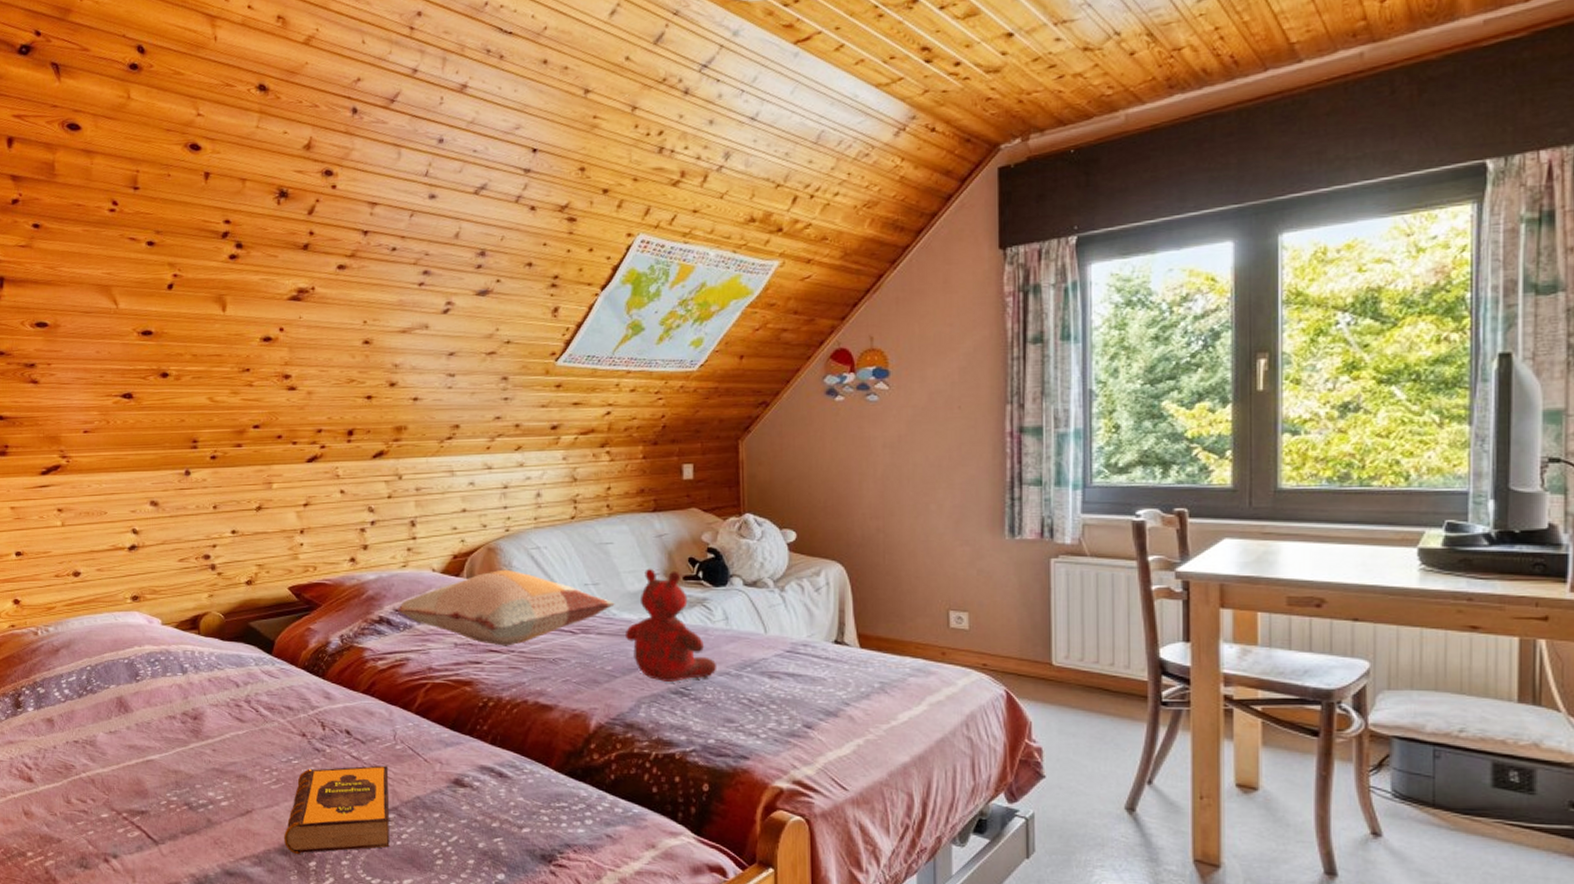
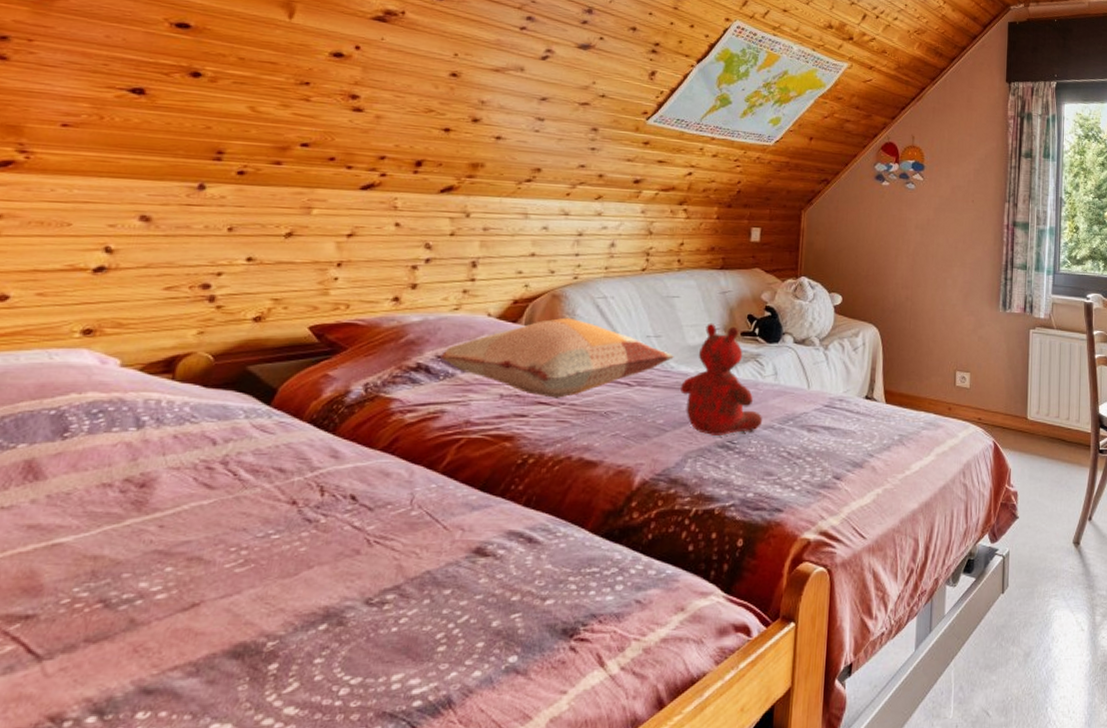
hardback book: present [284,765,390,854] -> none [238,536,398,655]

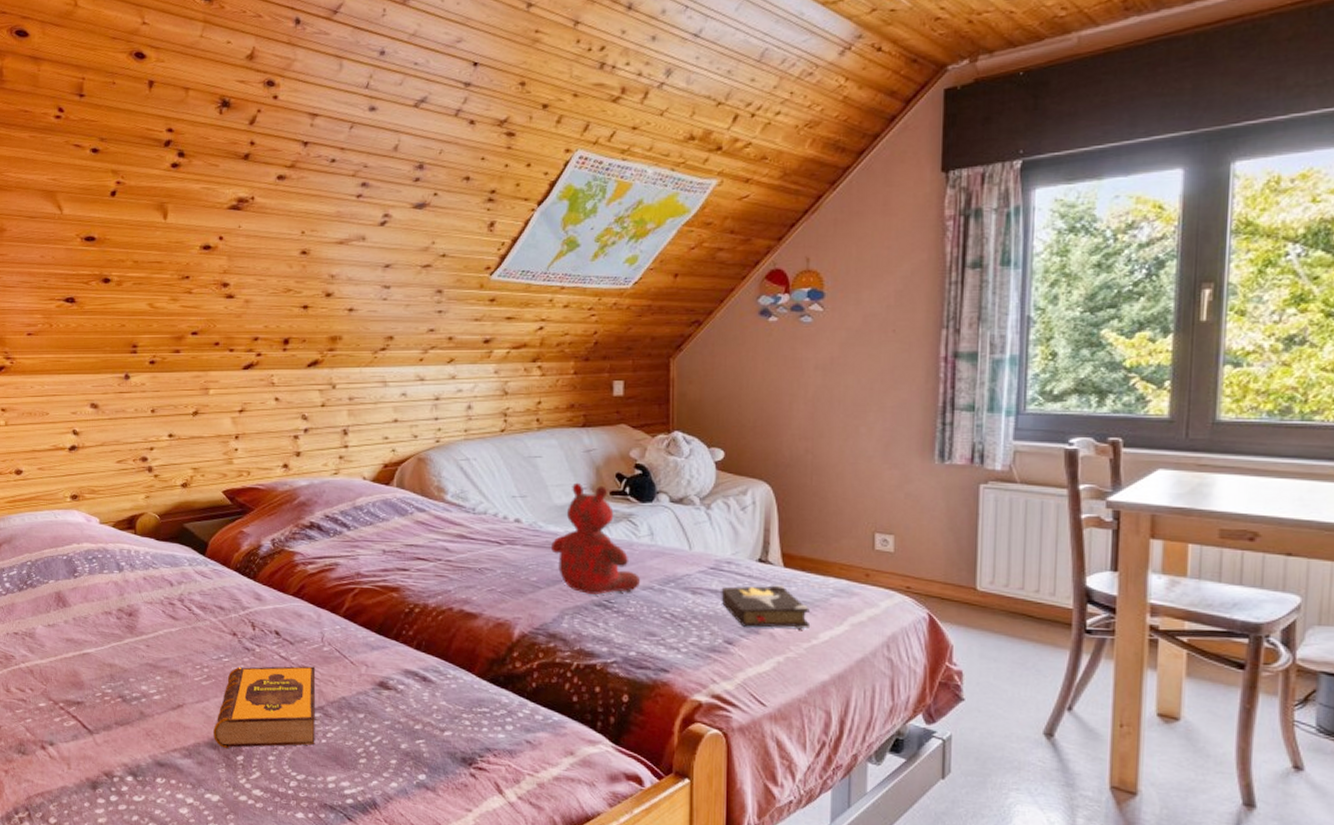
hardback book: none [238,536,398,655] -> present [213,666,316,748]
decorative pillow: present [439,317,674,398] -> none [327,479,542,555]
hardback book: none [832,420,905,462] -> present [721,585,811,629]

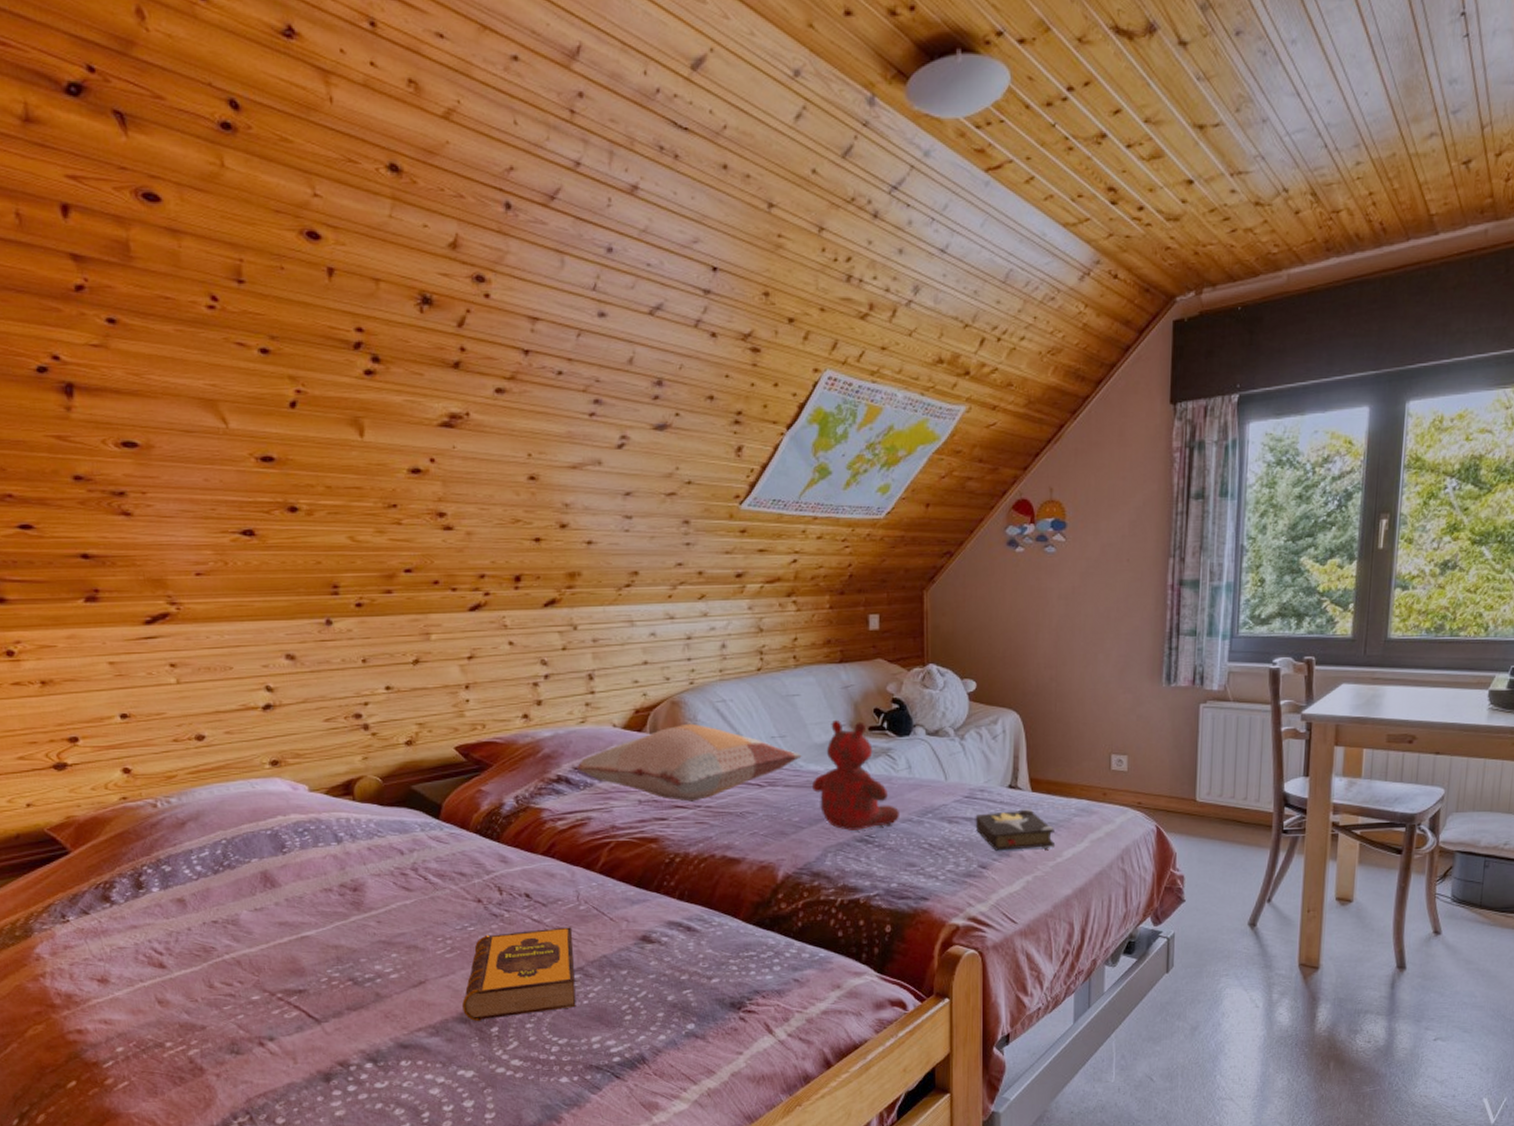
decorative pillow: none [327,479,542,555] -> present [576,723,802,802]

